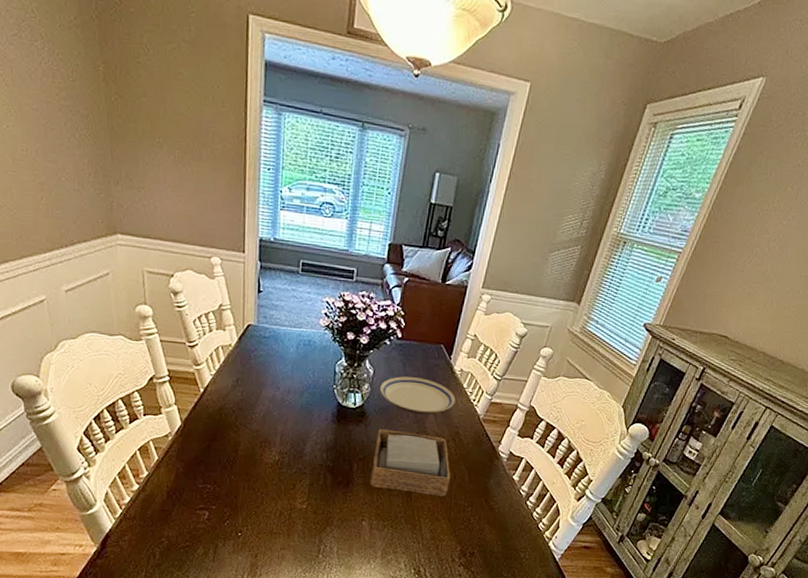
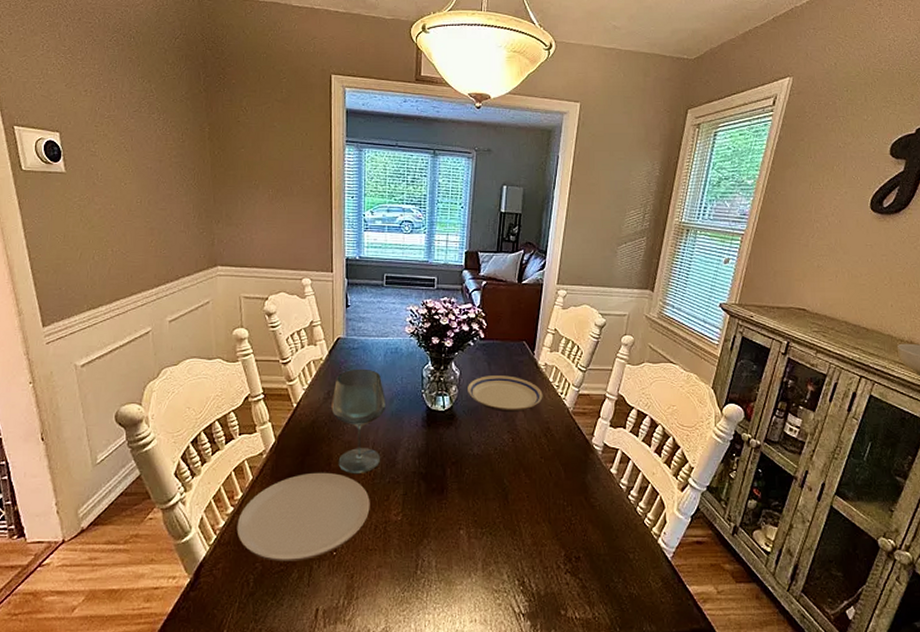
plate: none [142,457,276,539] -> present [236,472,370,562]
wine glass: none [239,358,297,462] -> present [331,369,387,473]
napkin holder: present [369,429,451,498] -> none [464,430,547,498]

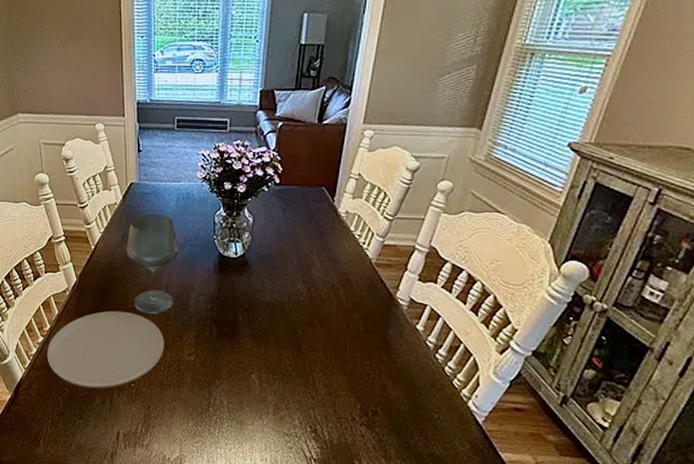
plate: present [468,375,543,412] -> none [261,223,343,261]

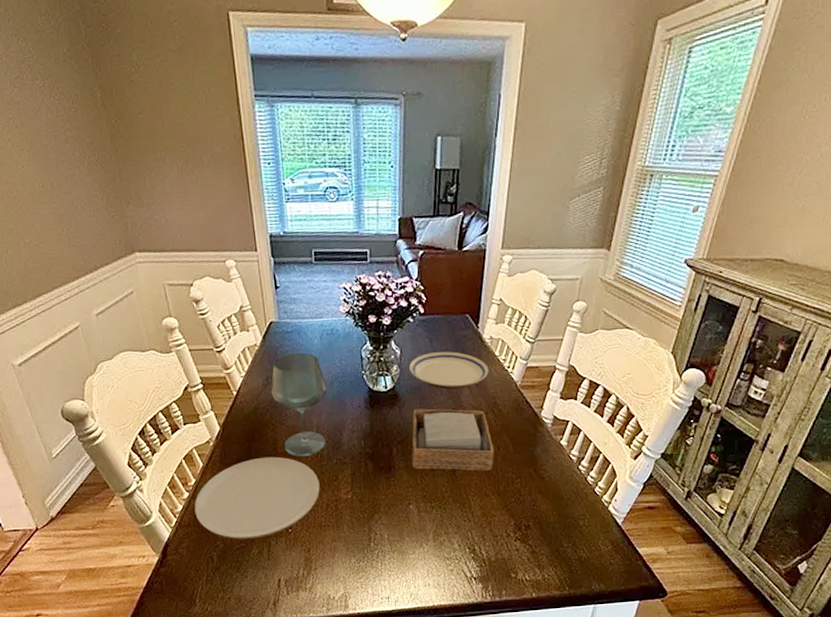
napkin holder: none [256,278,344,350] -> present [411,408,495,472]
plate: none [261,223,343,261] -> present [409,351,489,389]

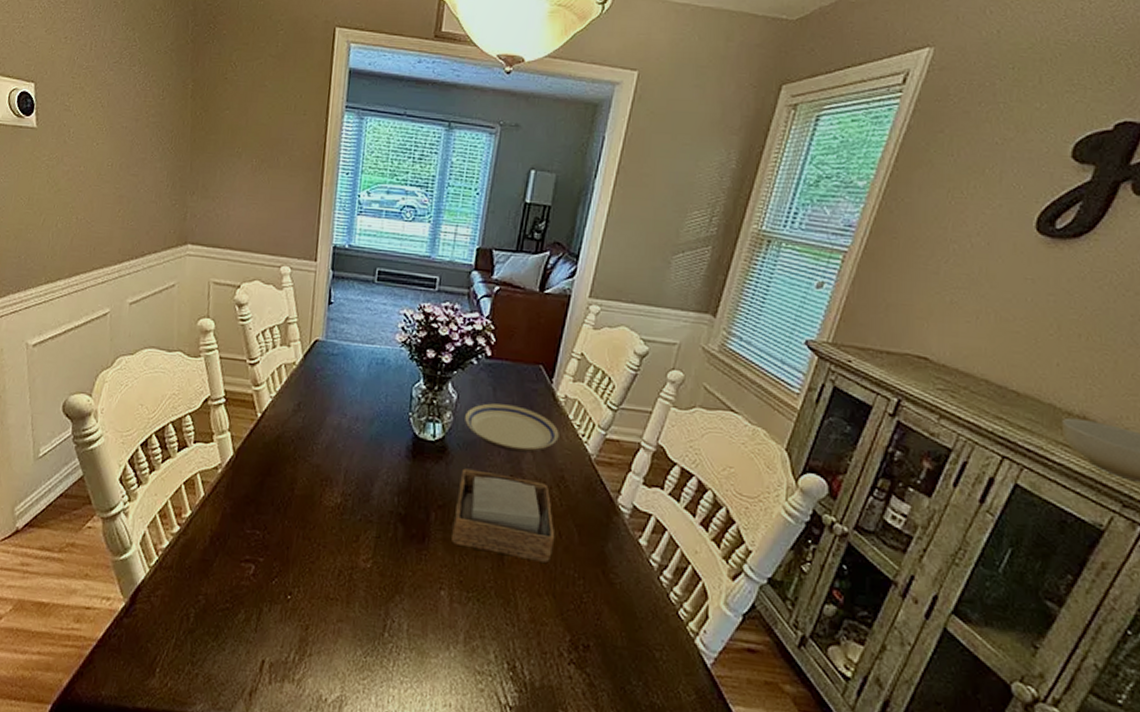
plate: present [194,456,320,540] -> none [181,497,336,601]
wine glass: present [271,352,327,456] -> none [300,378,366,505]

